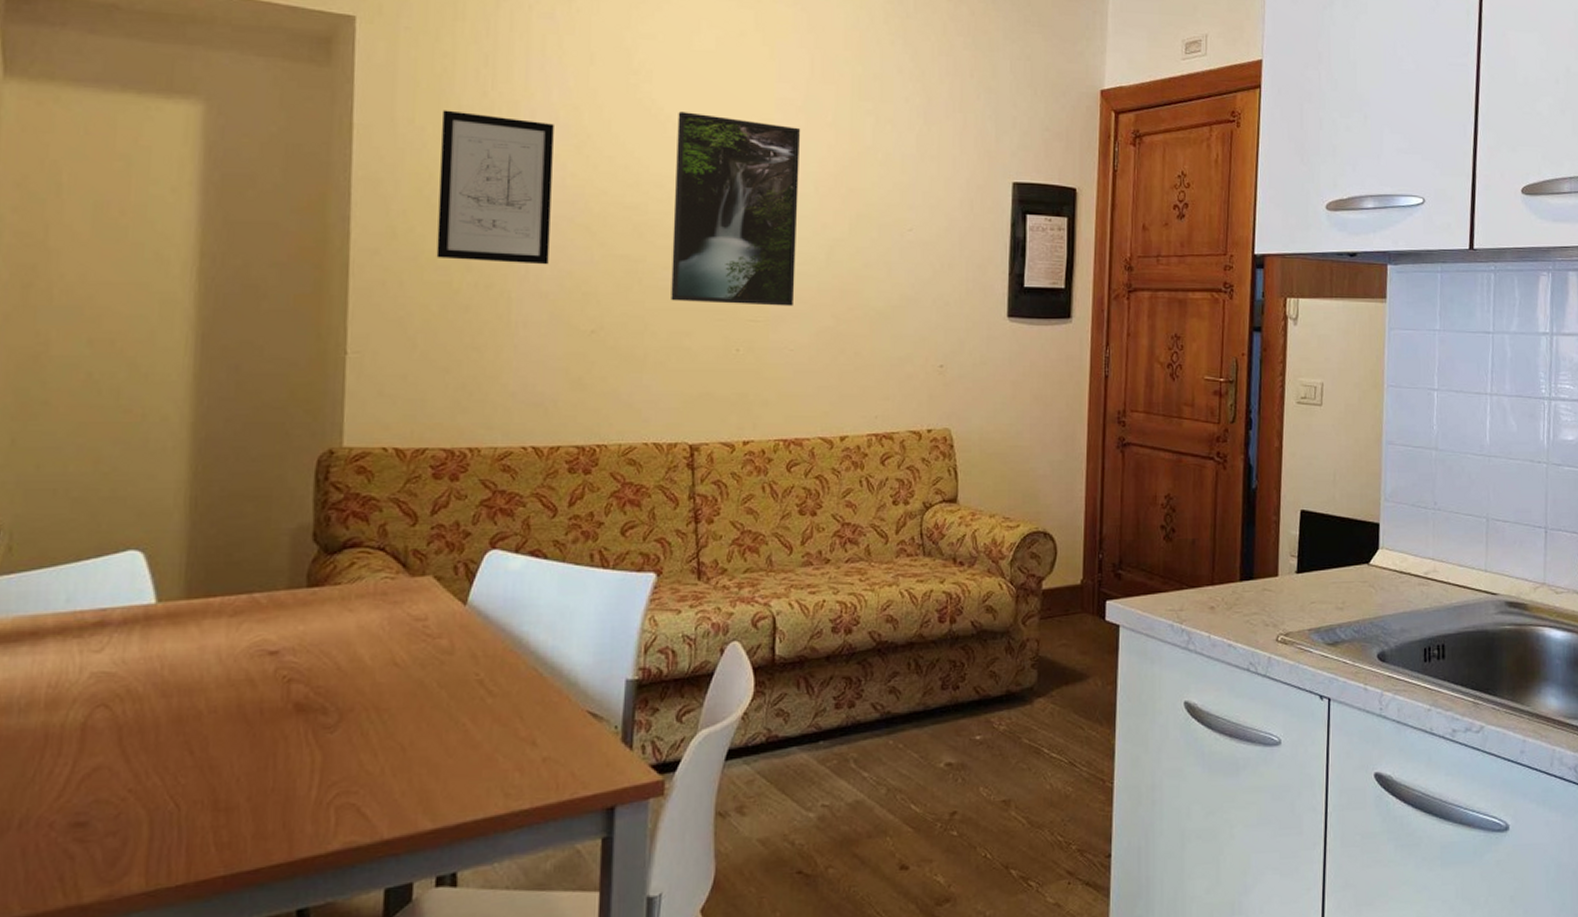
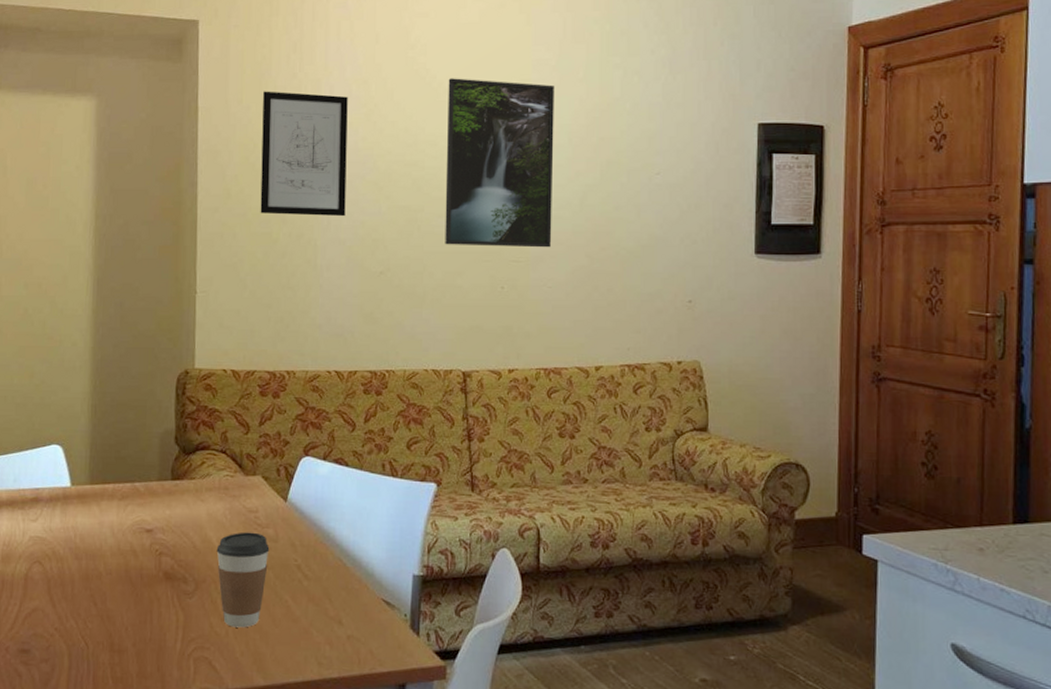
coffee cup: none [369,644,443,763] -> present [216,532,270,628]

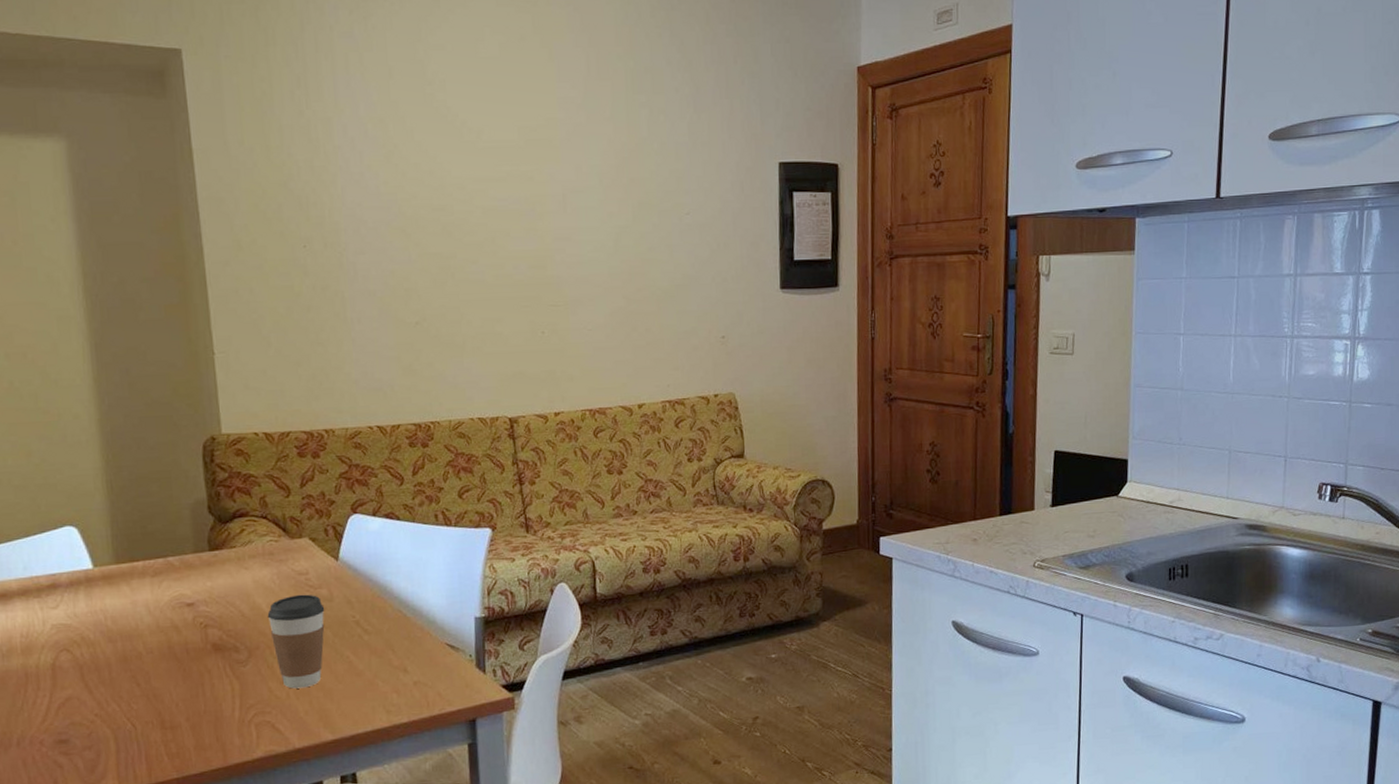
wall art: present [260,91,348,217] -> none [267,130,373,267]
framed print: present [445,78,555,248] -> none [471,116,589,292]

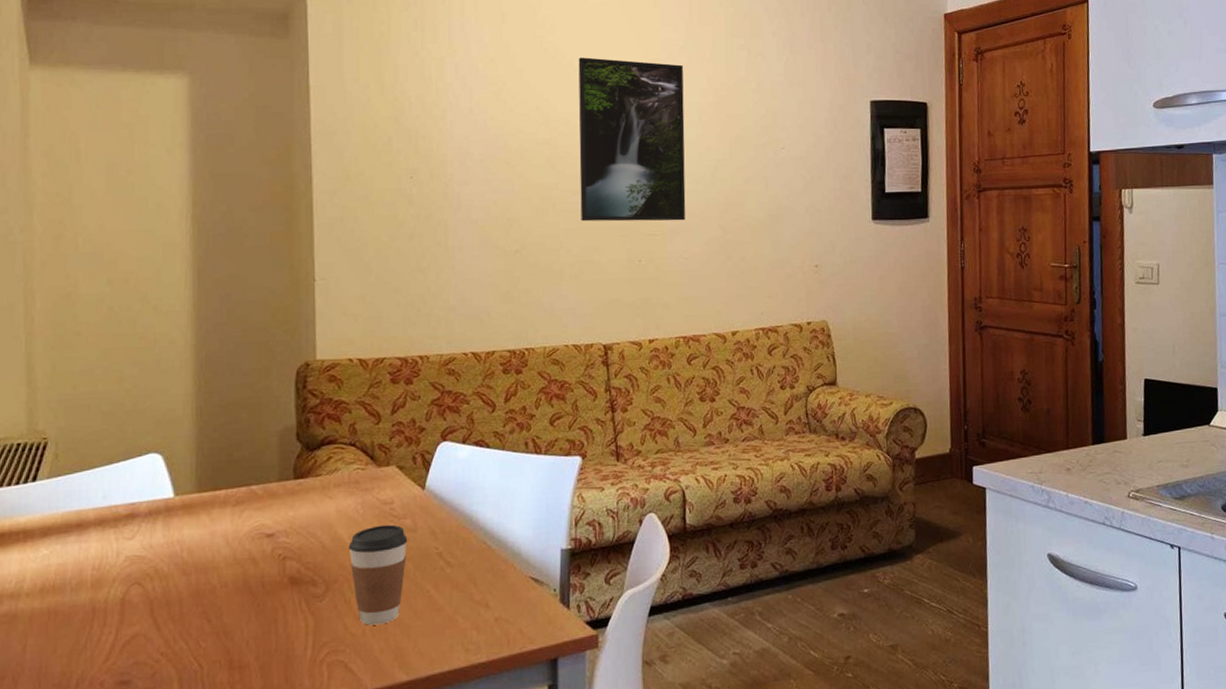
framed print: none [471,116,589,292] -> present [578,57,686,222]

